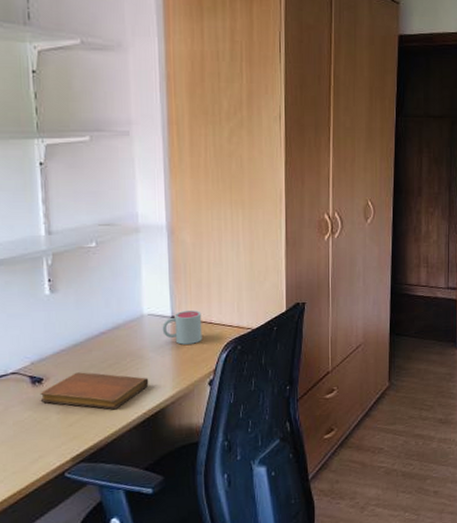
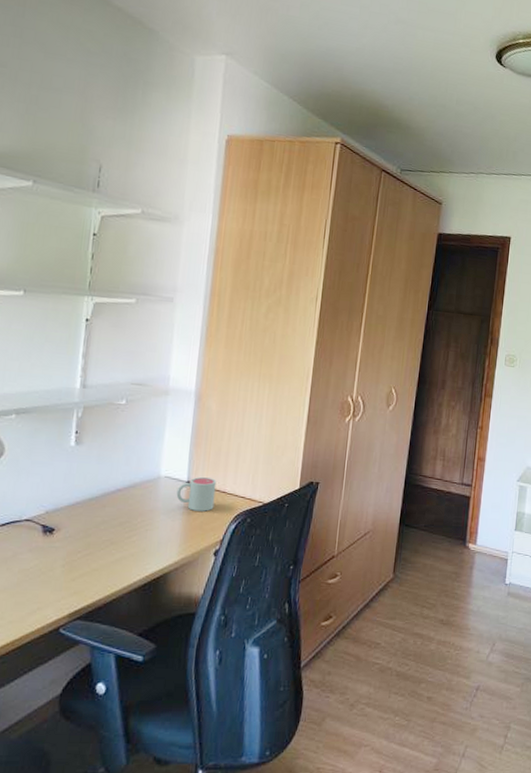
notebook: present [40,372,149,409] -> none [49,526,156,568]

